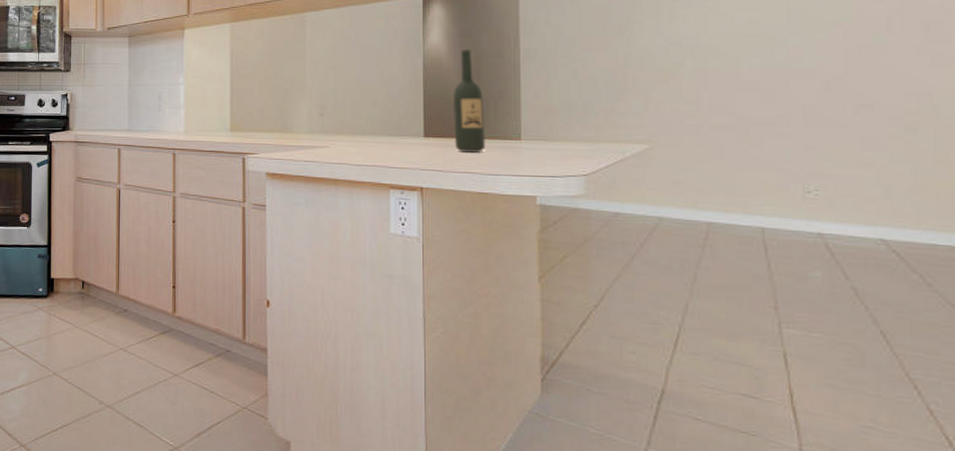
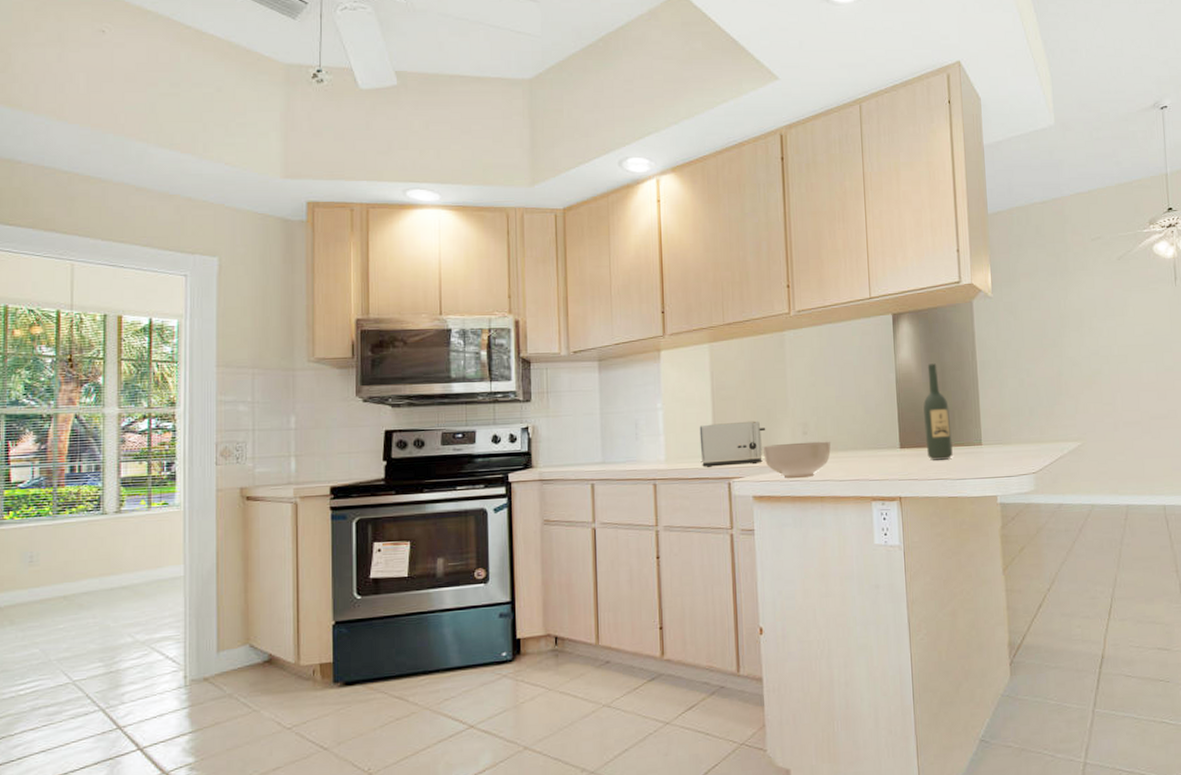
toaster: none [217,99,282,143] -> present [699,421,766,468]
bowl: none [277,123,349,159] -> present [762,441,832,478]

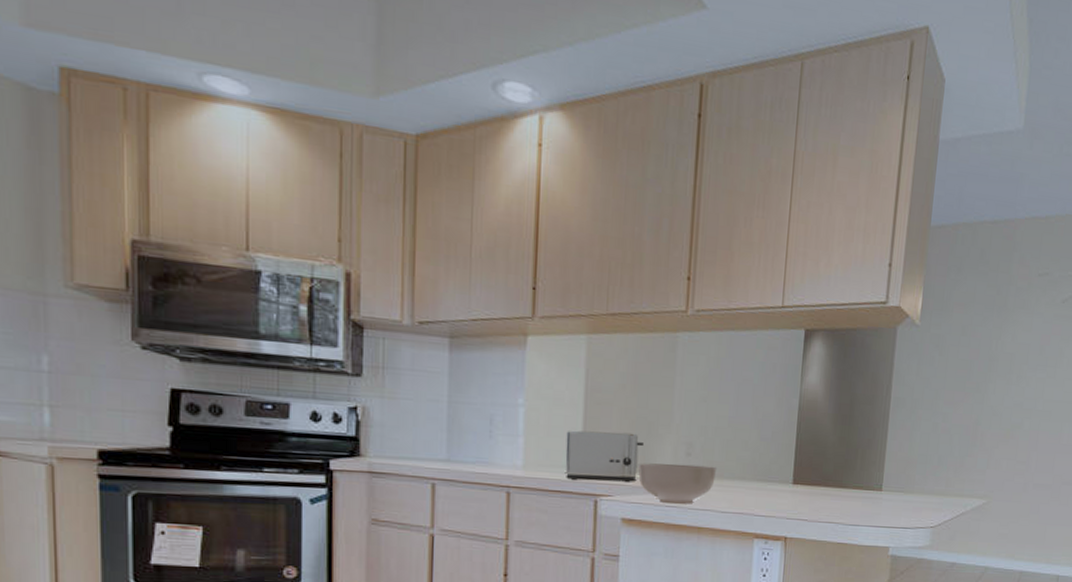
wine bottle: present [923,363,953,460] -> none [822,393,853,502]

